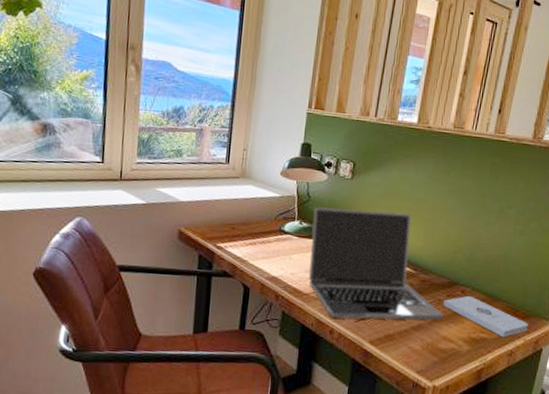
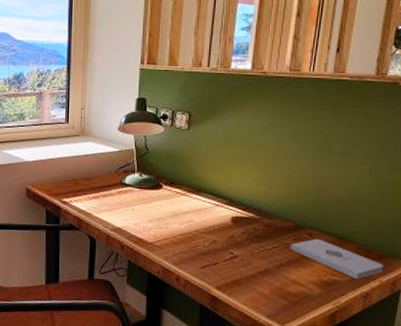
laptop: present [309,207,444,321] -> none [151,158,291,266]

